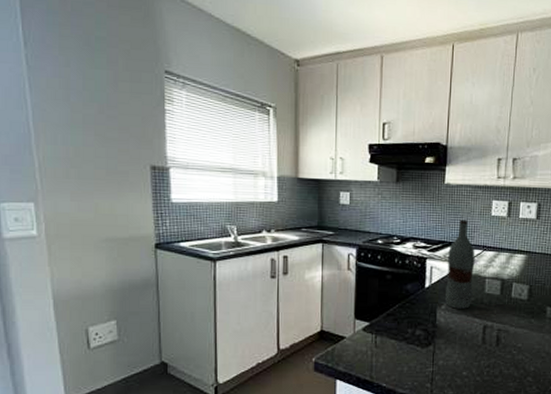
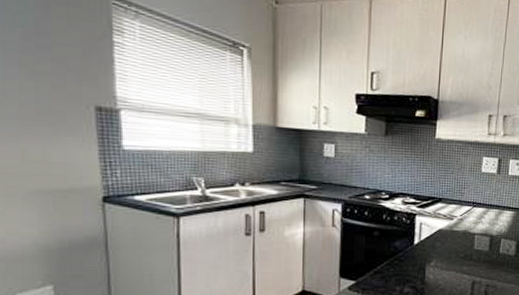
bottle: present [445,219,475,309] -> none [435,175,465,265]

